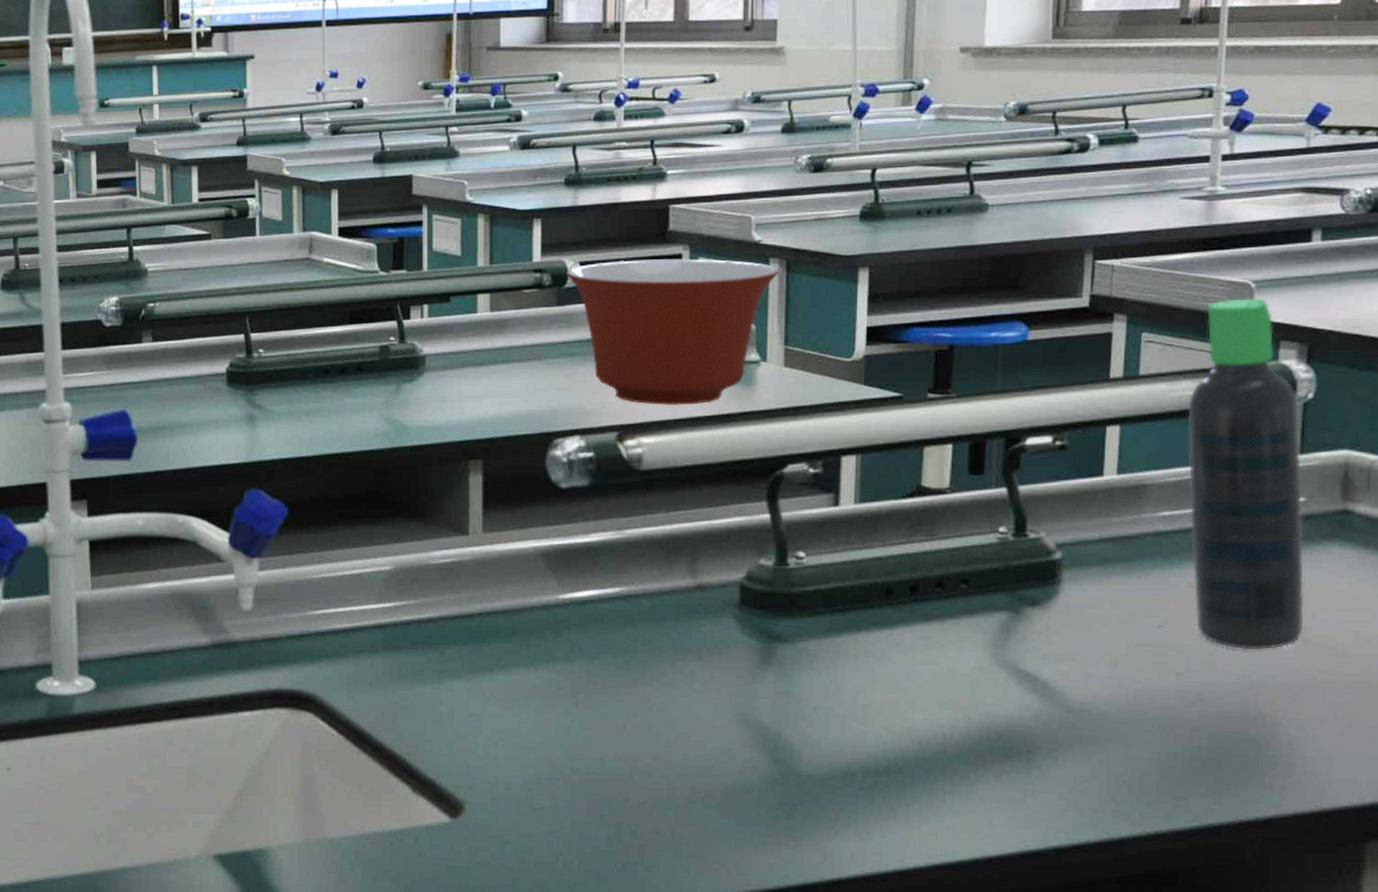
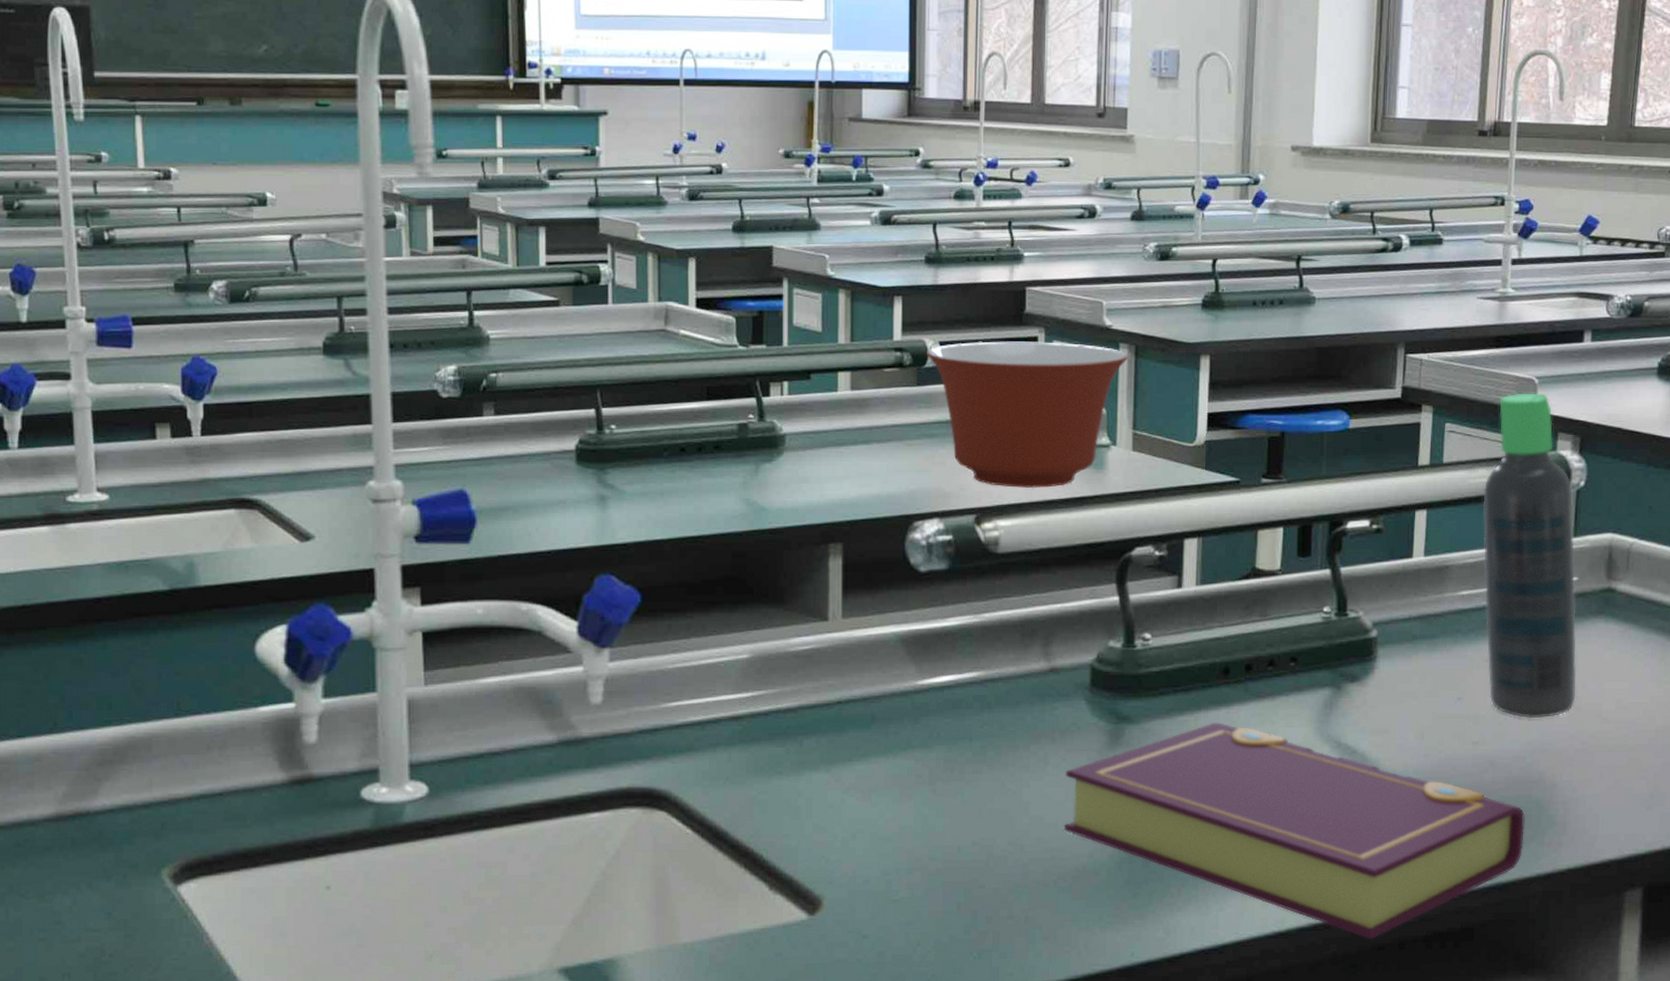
book: none [711,644,1240,878] -> present [1063,722,1525,940]

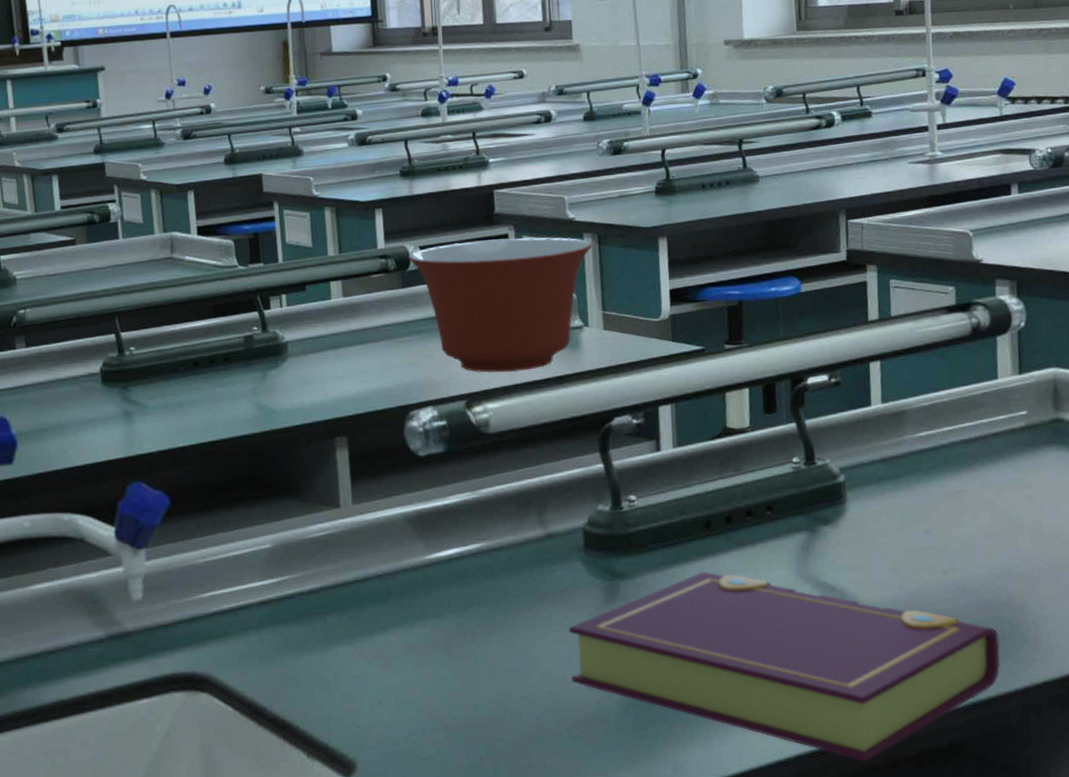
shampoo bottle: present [1483,393,1577,719] -> none [931,244,1036,546]

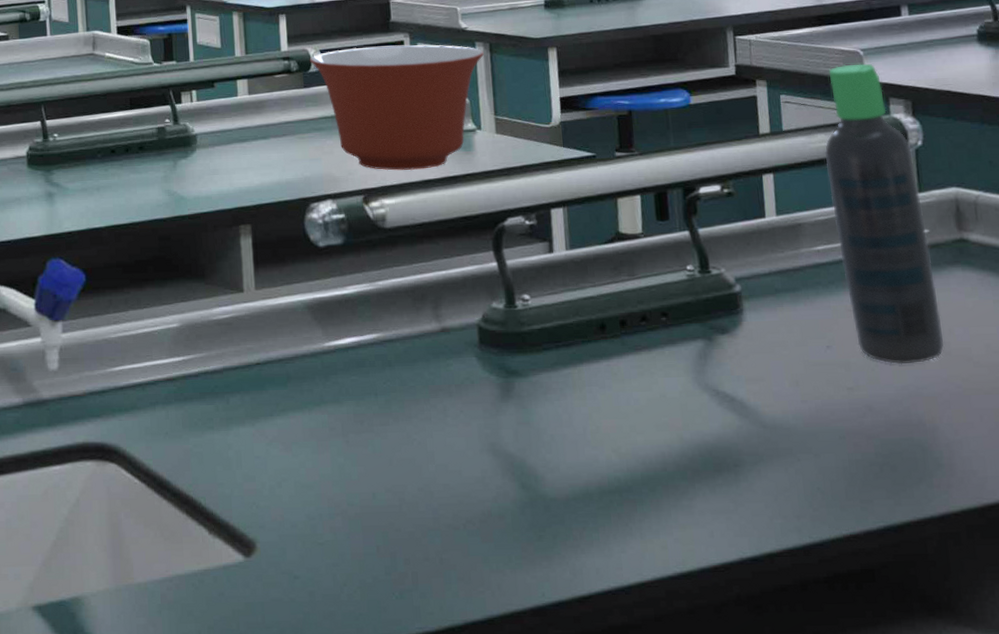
book: present [569,571,1000,762] -> none [464,374,913,581]
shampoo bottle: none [931,244,1036,546] -> present [824,63,945,365]

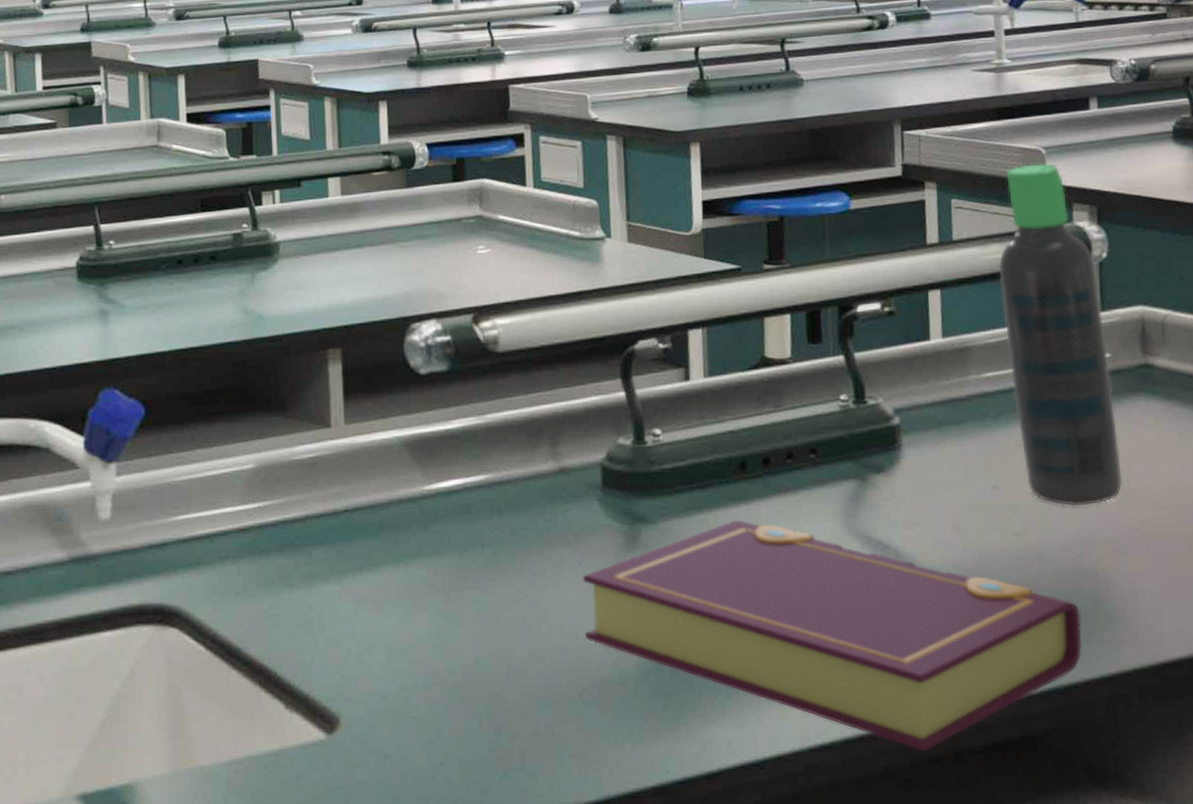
mixing bowl: present [309,44,484,171] -> none [413,138,616,286]
book: none [464,374,913,581] -> present [583,520,1082,752]

